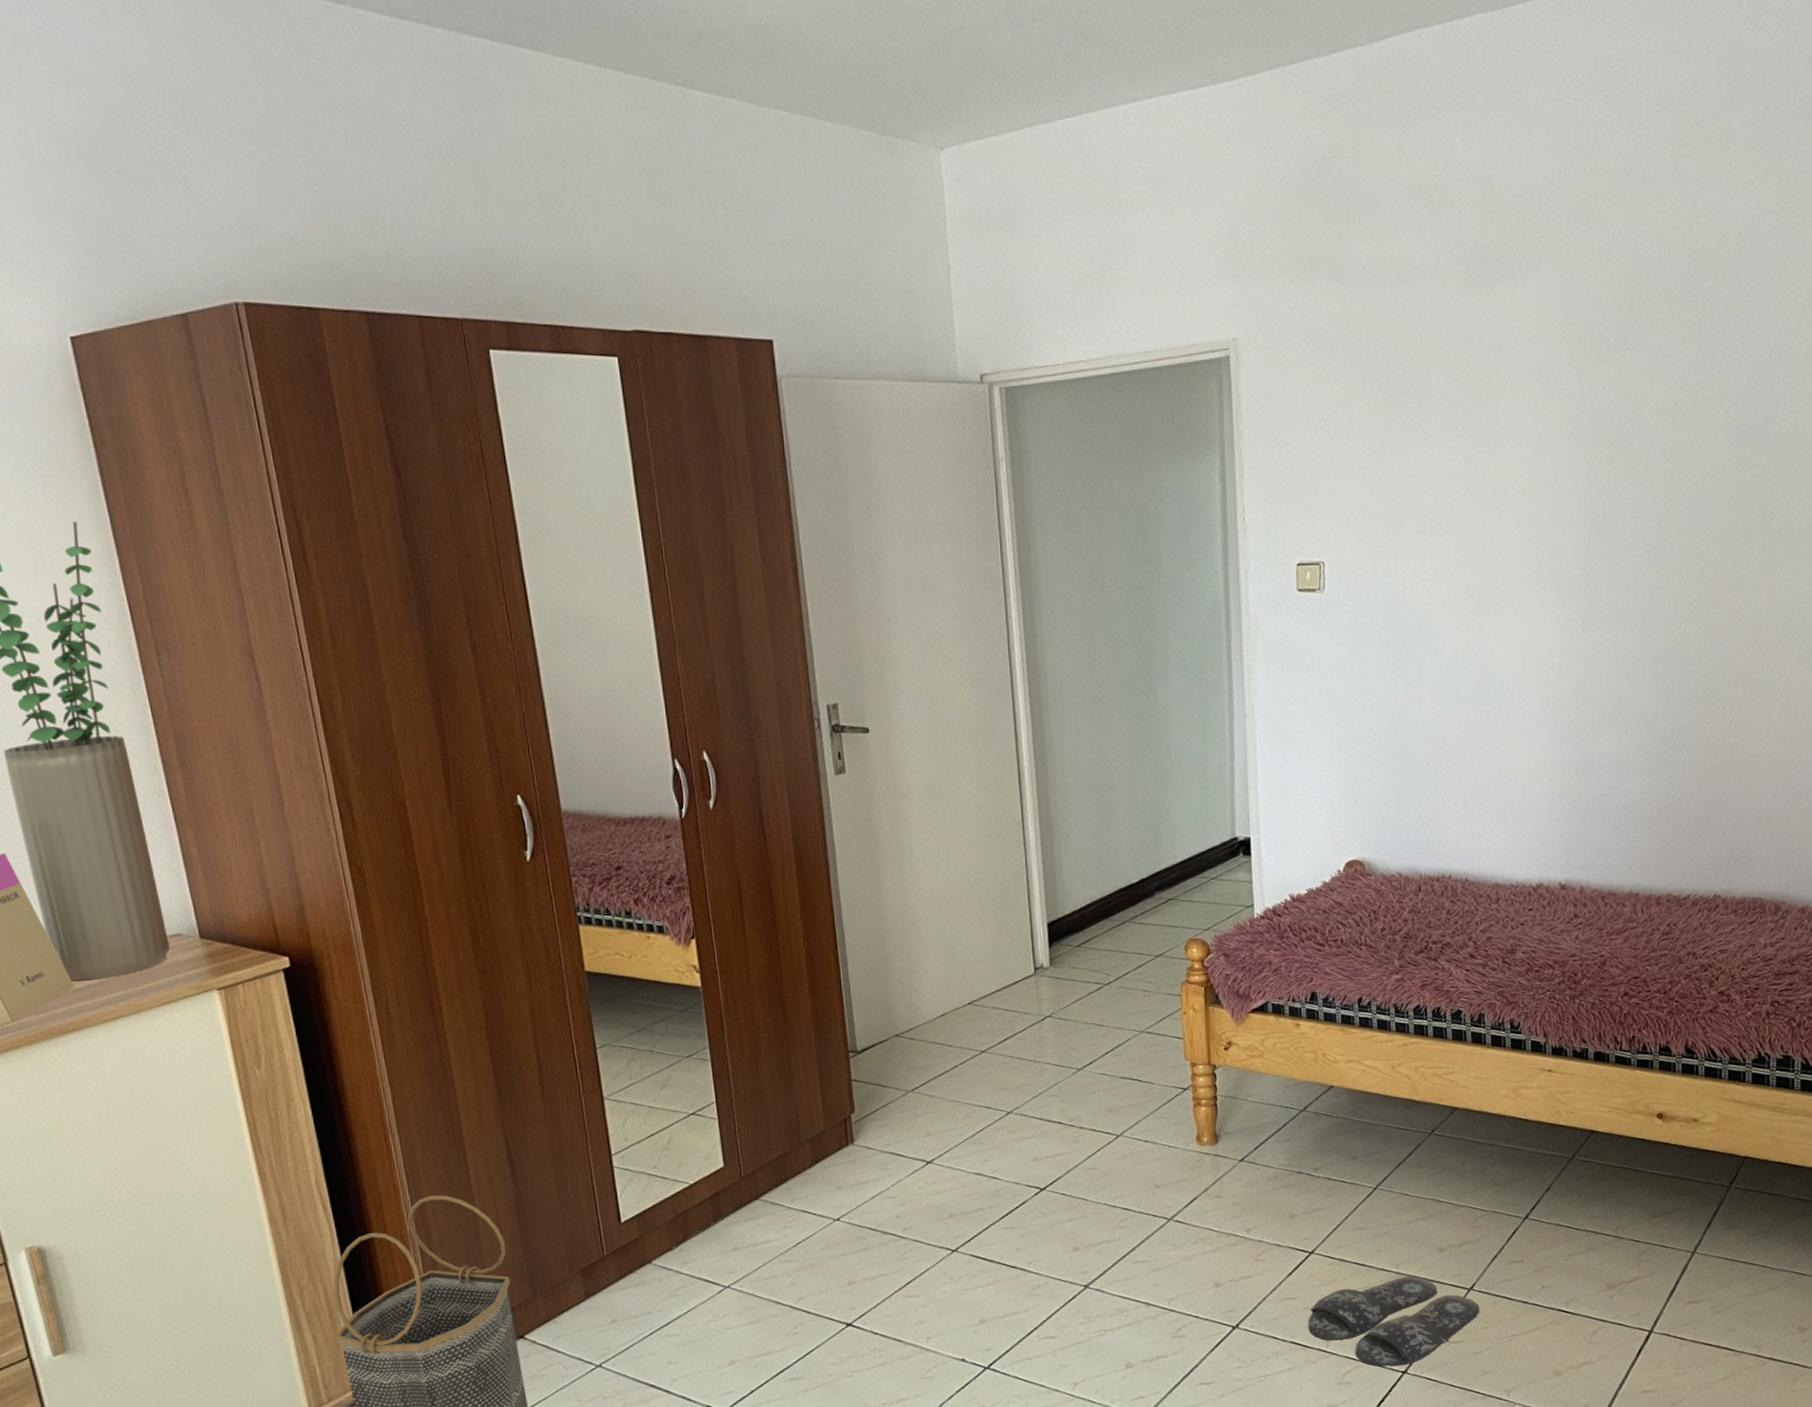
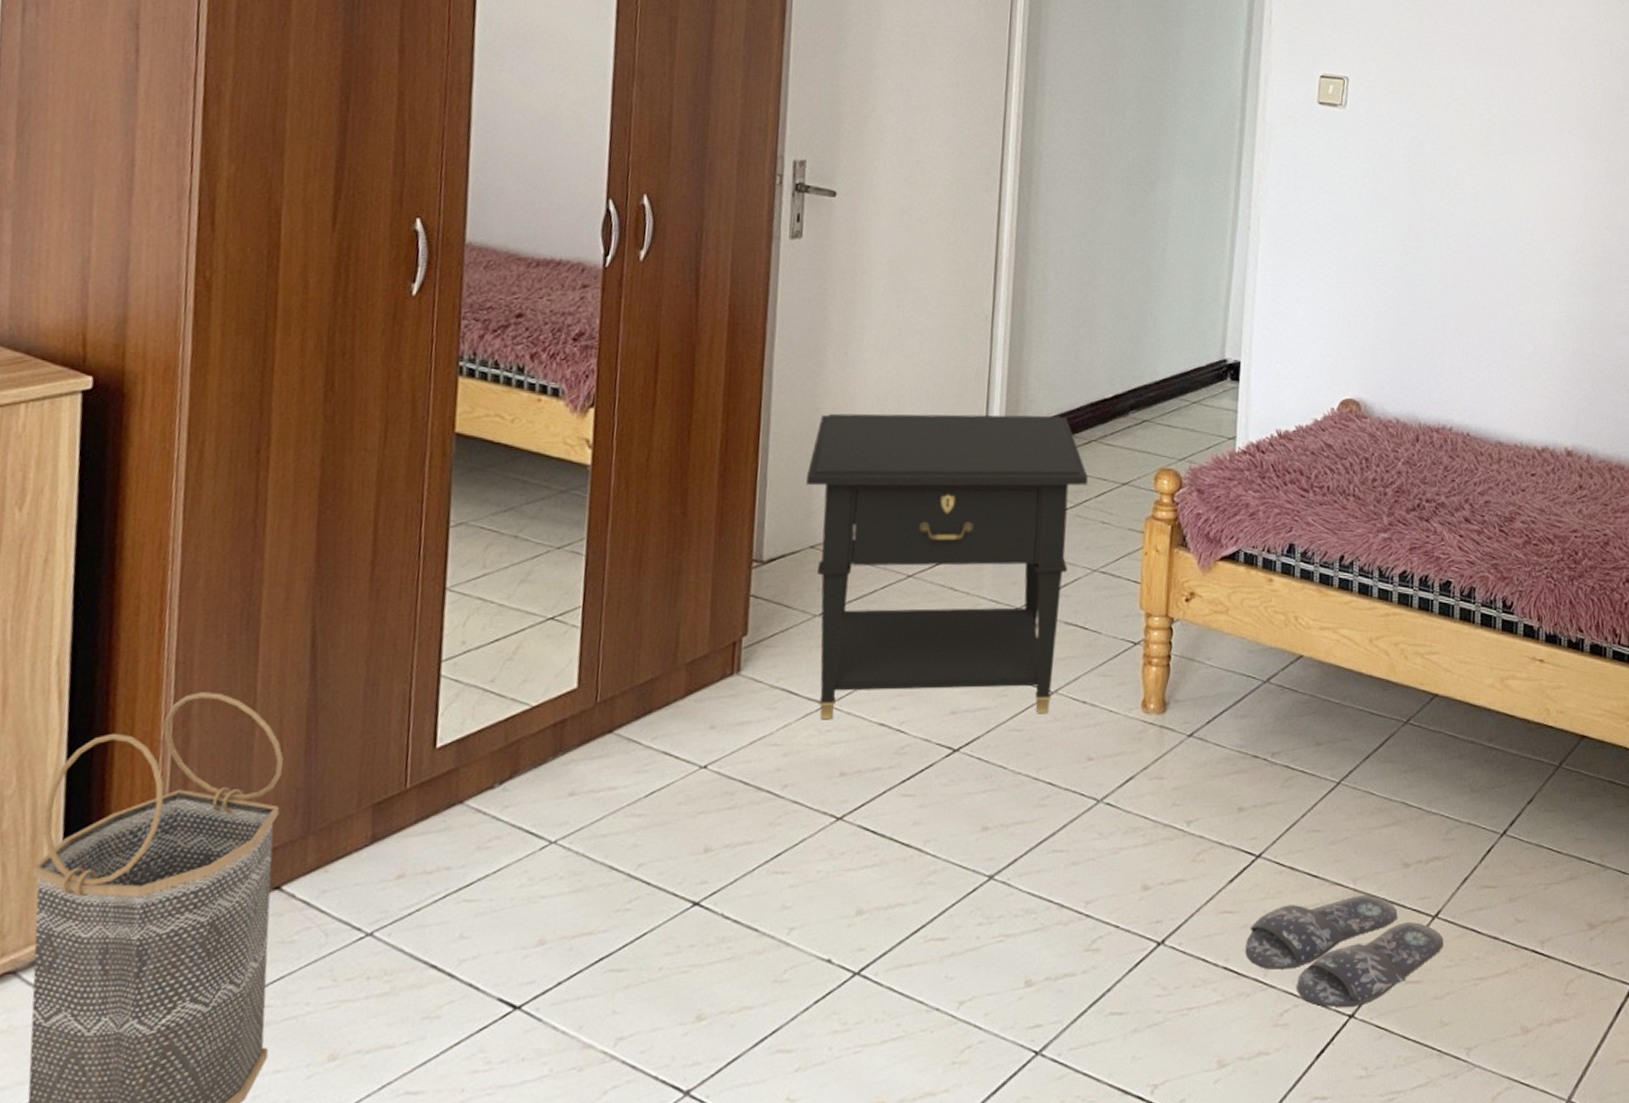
nightstand: none [882,903,1126,1175] -> present [805,413,1088,720]

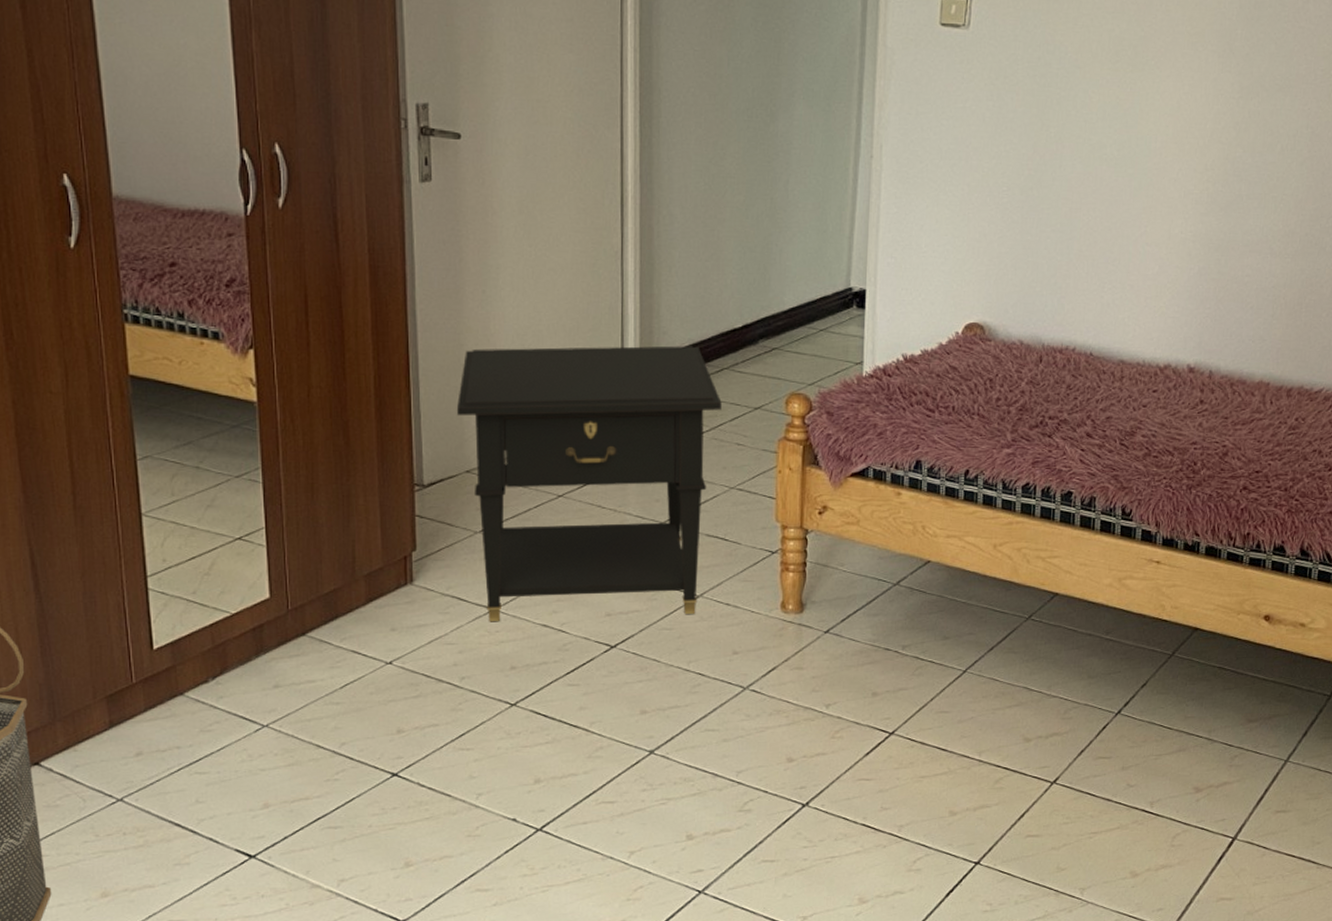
slippers: present [1245,895,1444,1007] -> none [881,765,1062,856]

